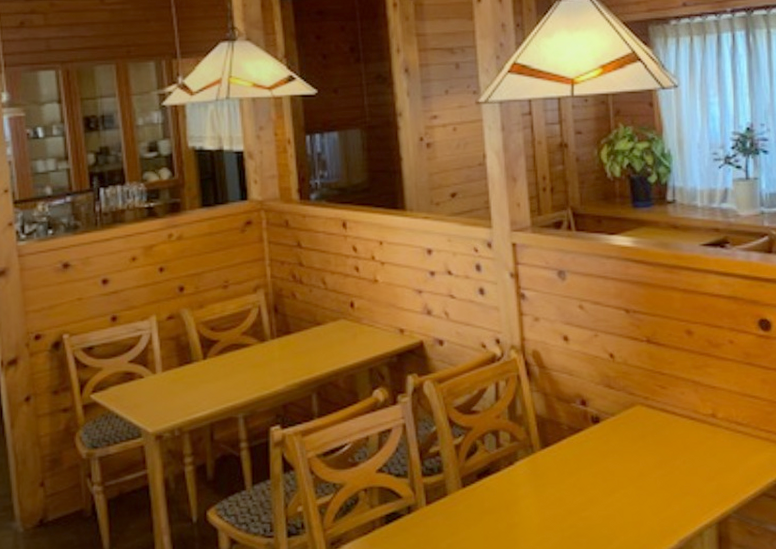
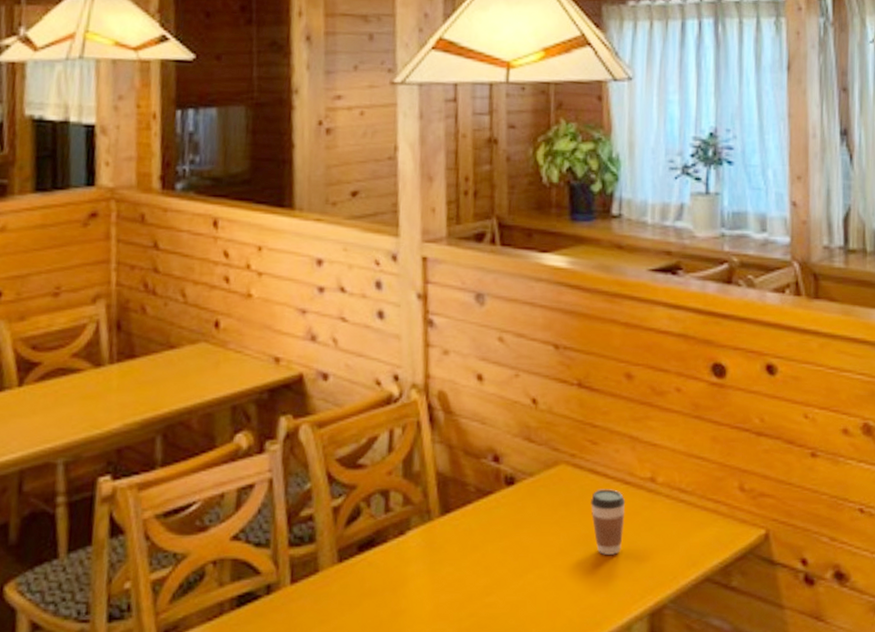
coffee cup: none [663,424,693,476] -> present [591,489,626,555]

